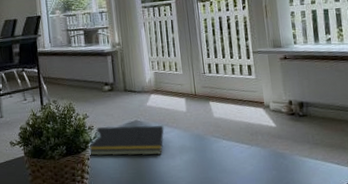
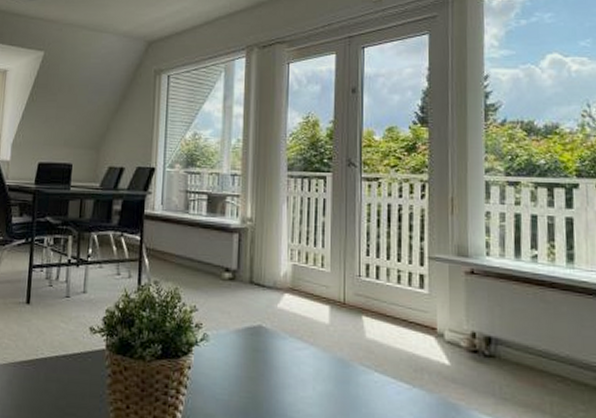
notepad: present [88,124,165,156] -> none [191,326,296,378]

